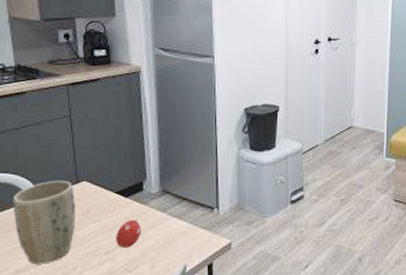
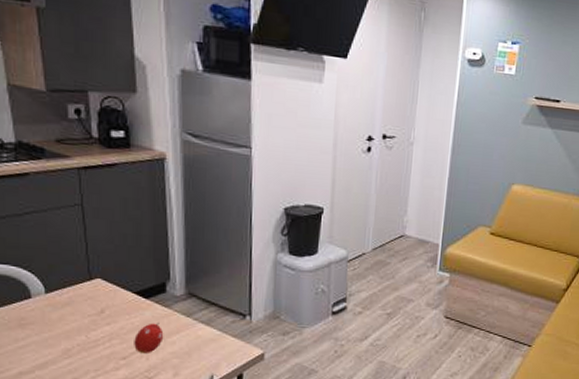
plant pot: present [12,180,75,264] -> none [14,275,88,367]

